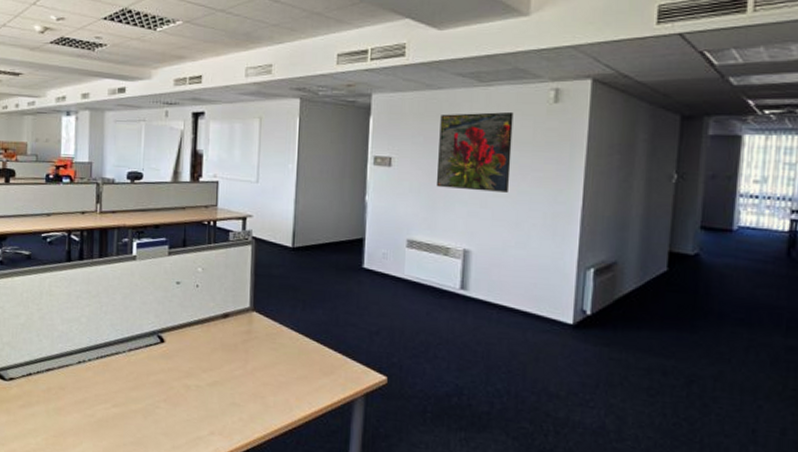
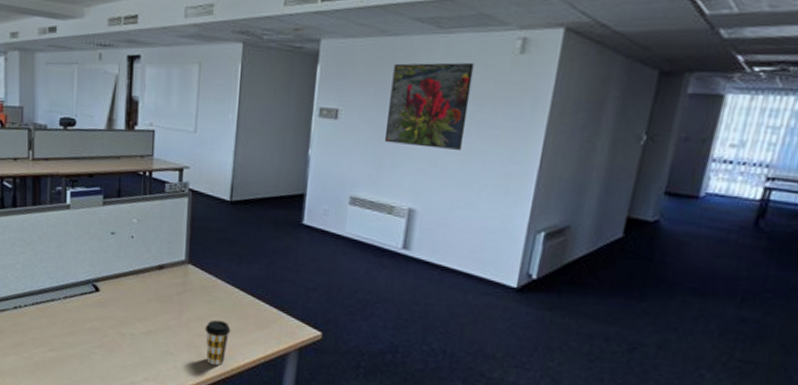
coffee cup: none [270,367,297,416] -> present [204,320,231,366]

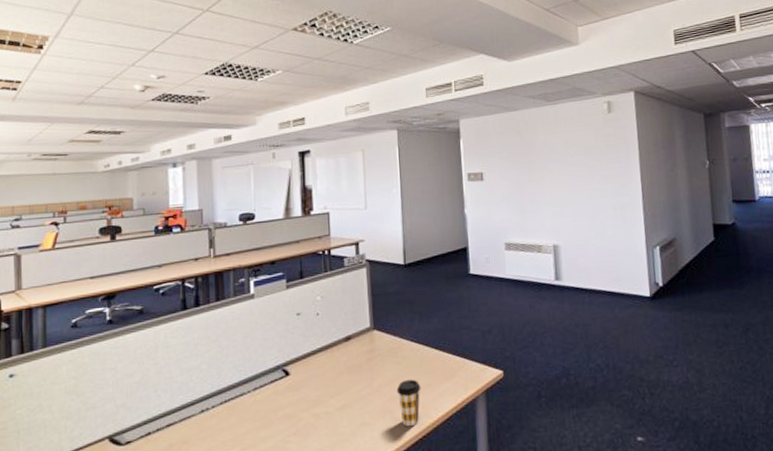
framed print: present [384,62,474,150] -> none [519,123,583,194]

